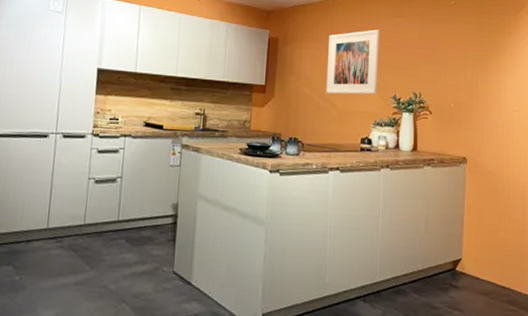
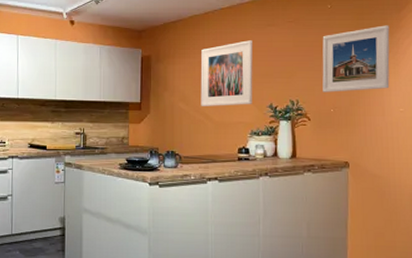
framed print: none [444,25,508,88] -> present [322,25,390,92]

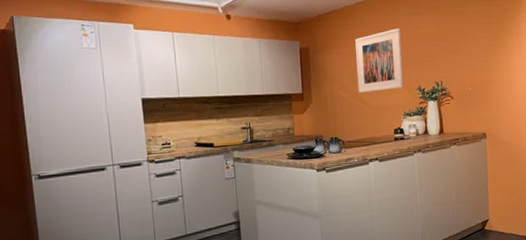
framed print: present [322,25,390,92] -> none [459,10,515,73]

